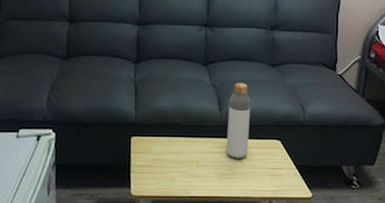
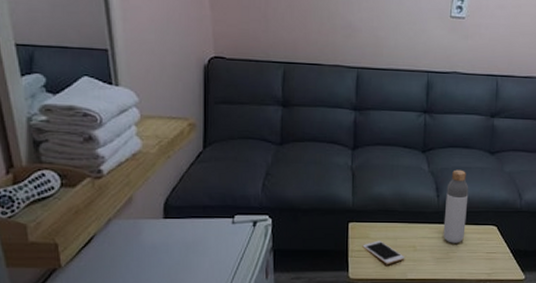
cell phone: none [144,155,188,180] -> present [362,240,405,264]

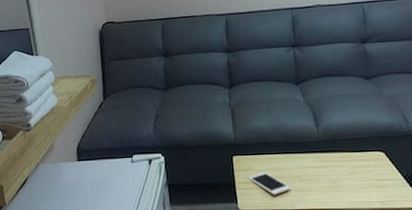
bottle: present [443,169,469,243] -> none [324,97,351,172]

